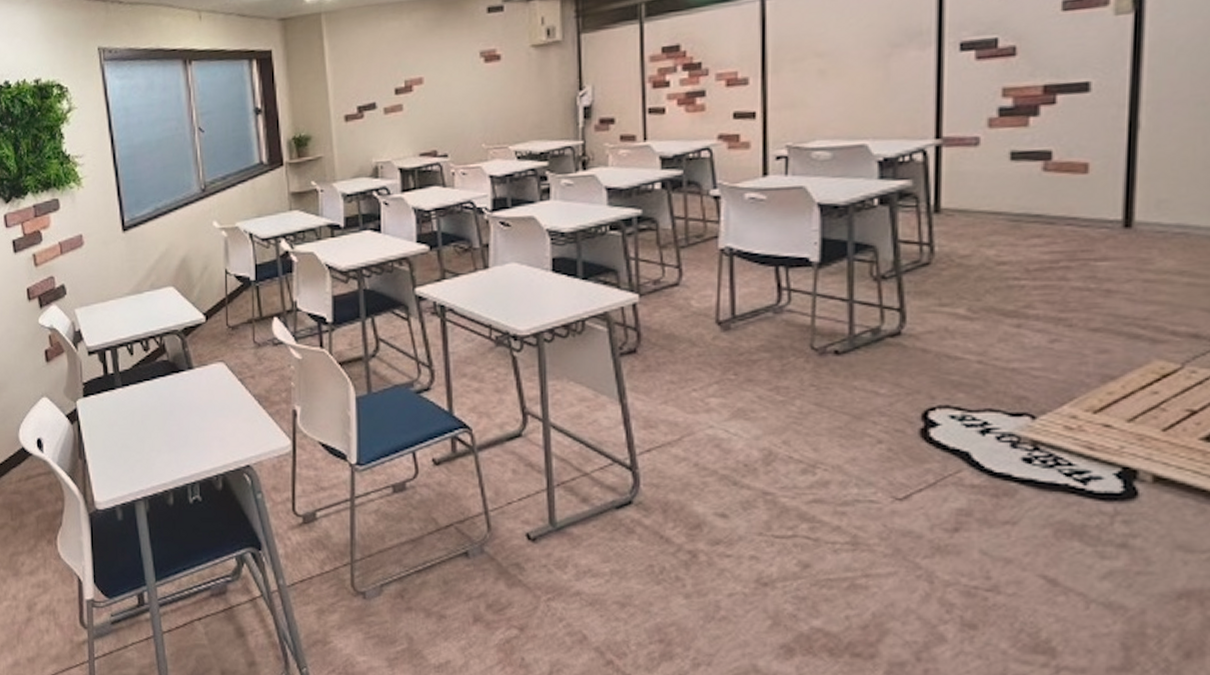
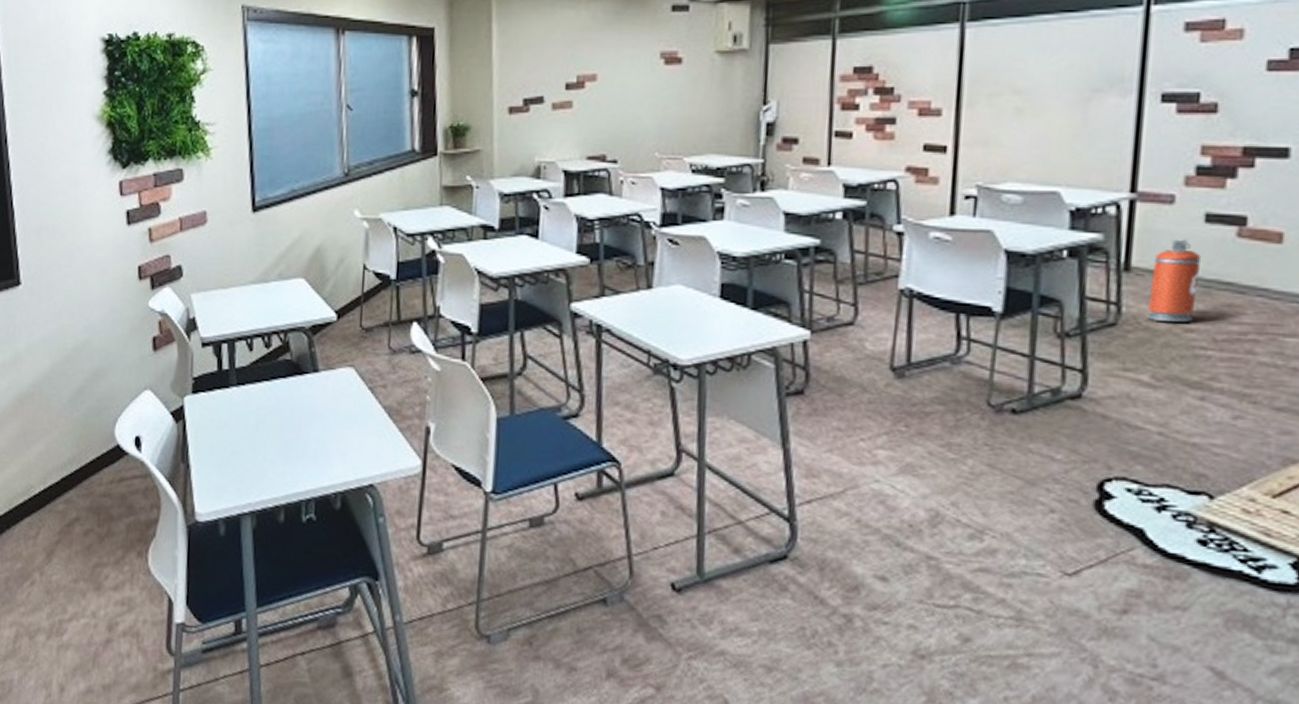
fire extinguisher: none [959,178,1010,257] -> present [1146,239,1202,322]

